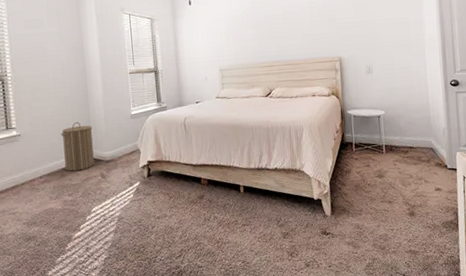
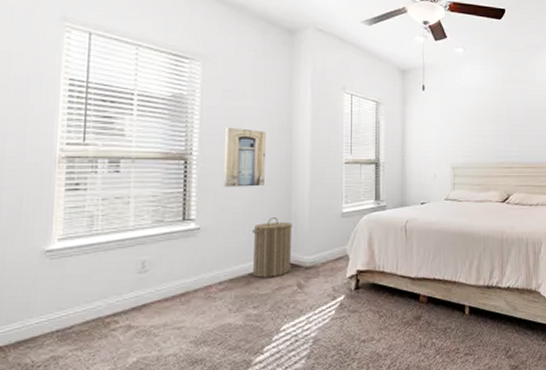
wall art: none [31,51,66,100] -> present [223,127,267,187]

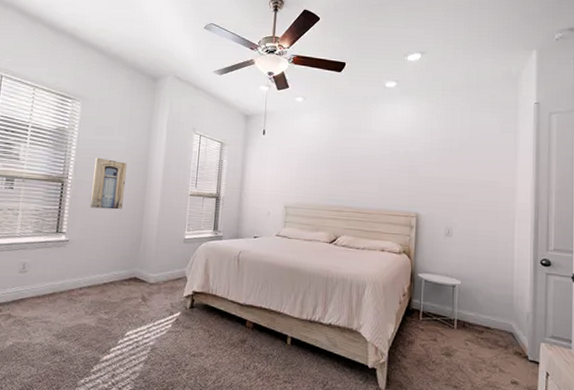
laundry hamper: present [251,217,293,278] -> none [107,237,142,289]

